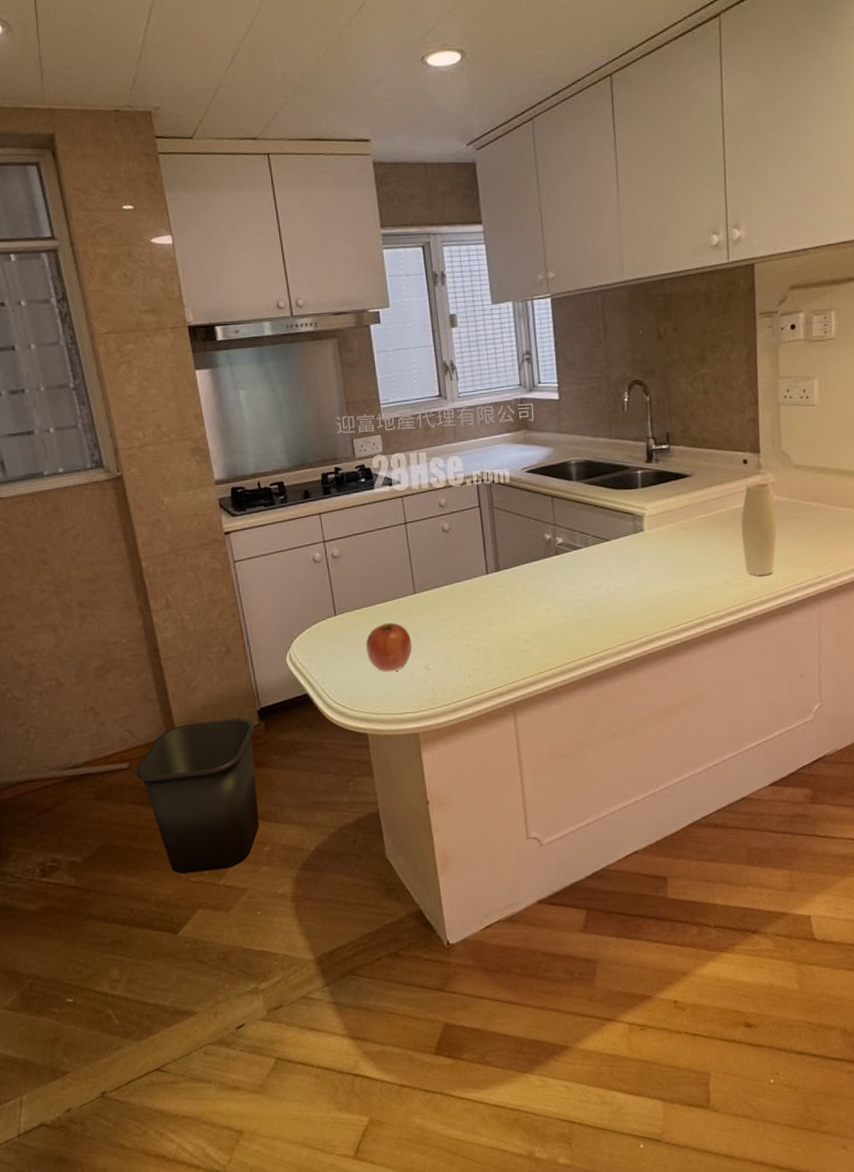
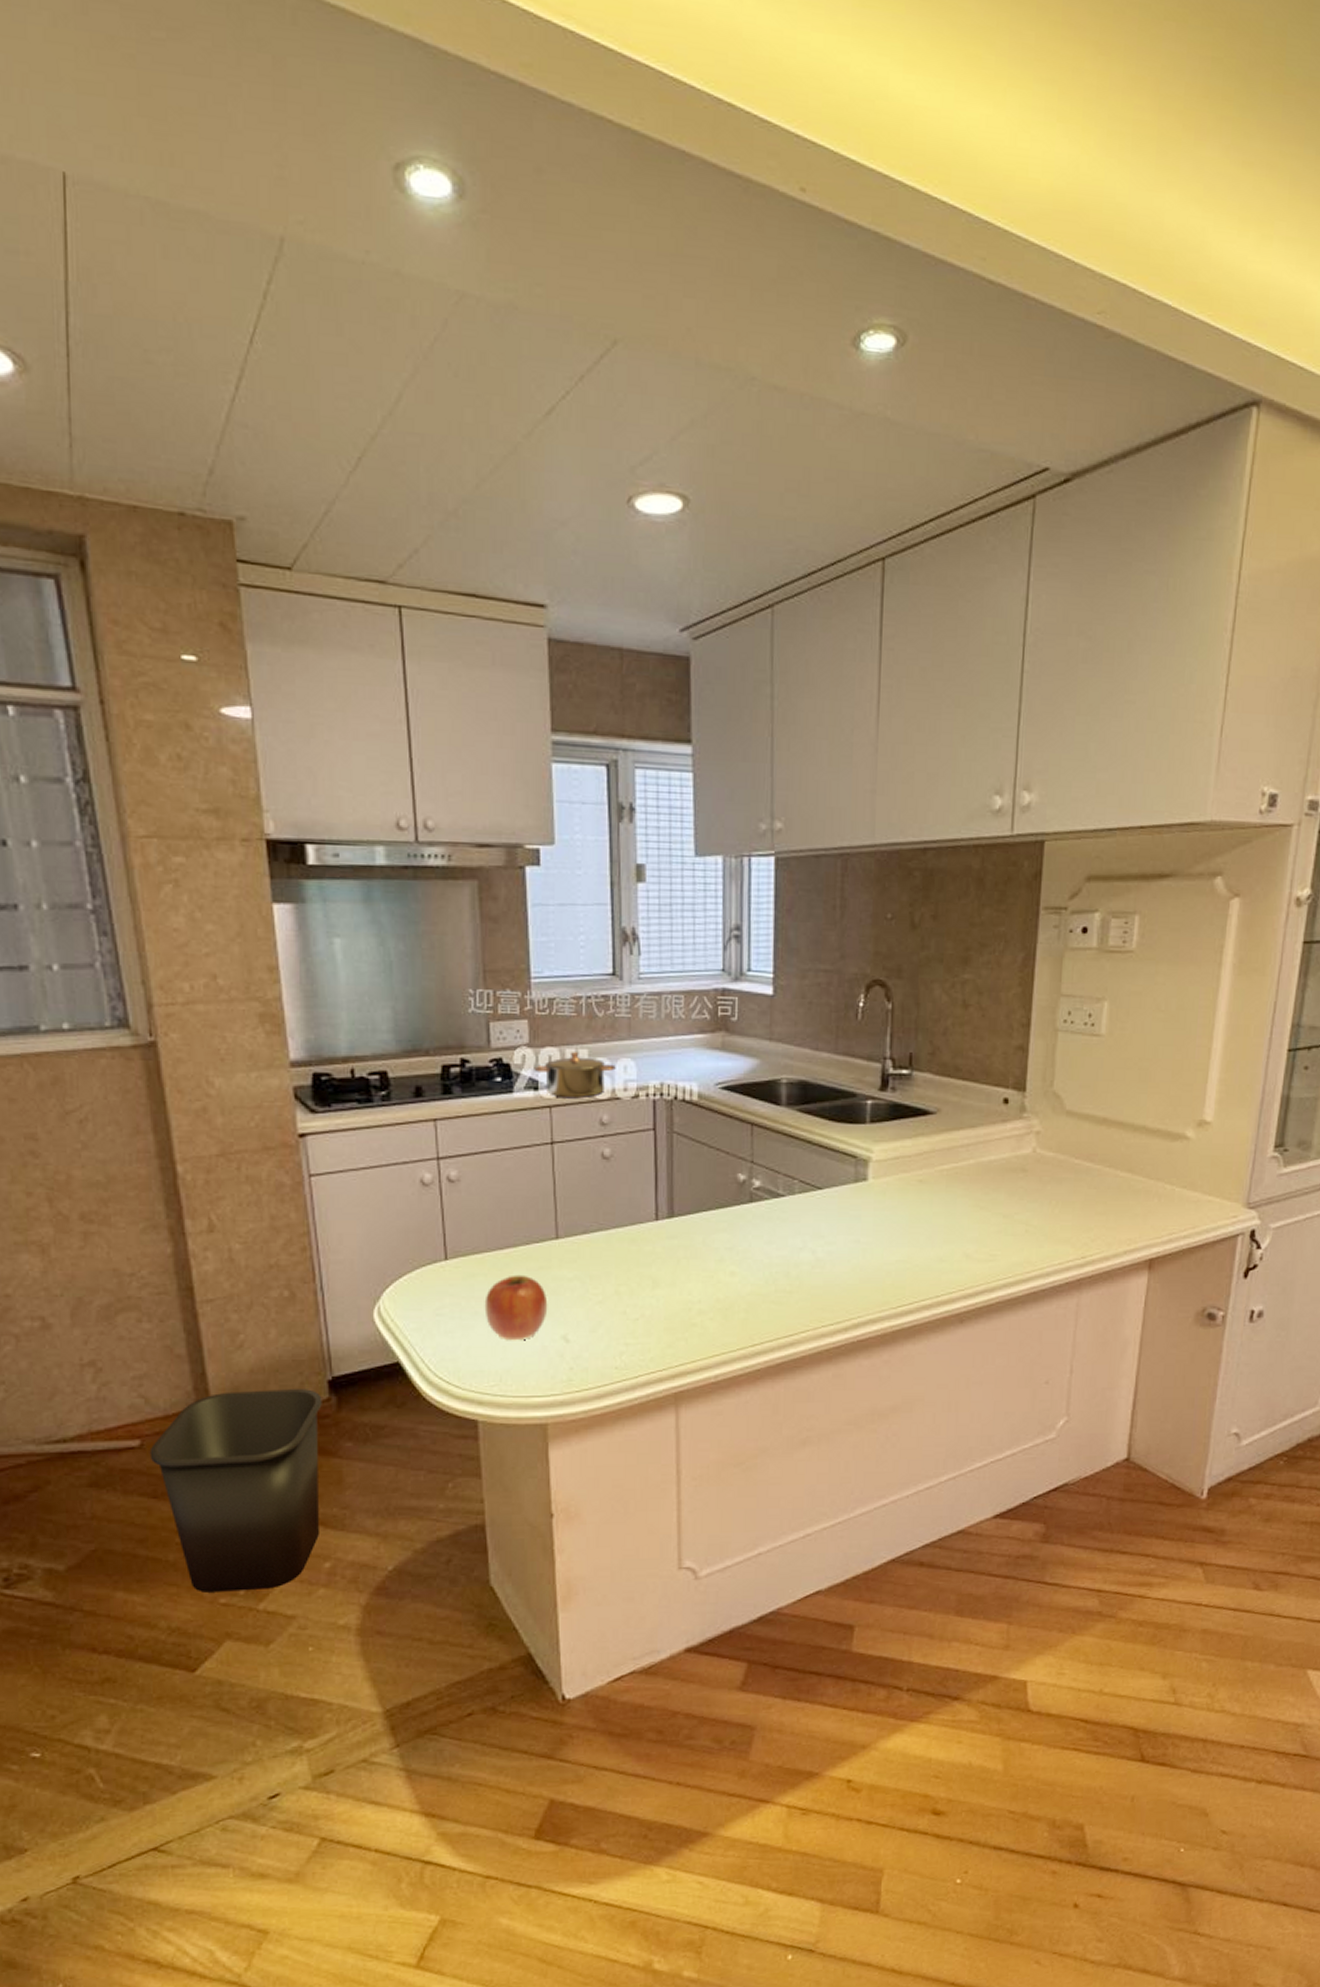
cooking pot: none [388,455,447,490] -> present [534,1052,616,1099]
vase: present [741,482,777,576] -> none [991,1130,1038,1251]

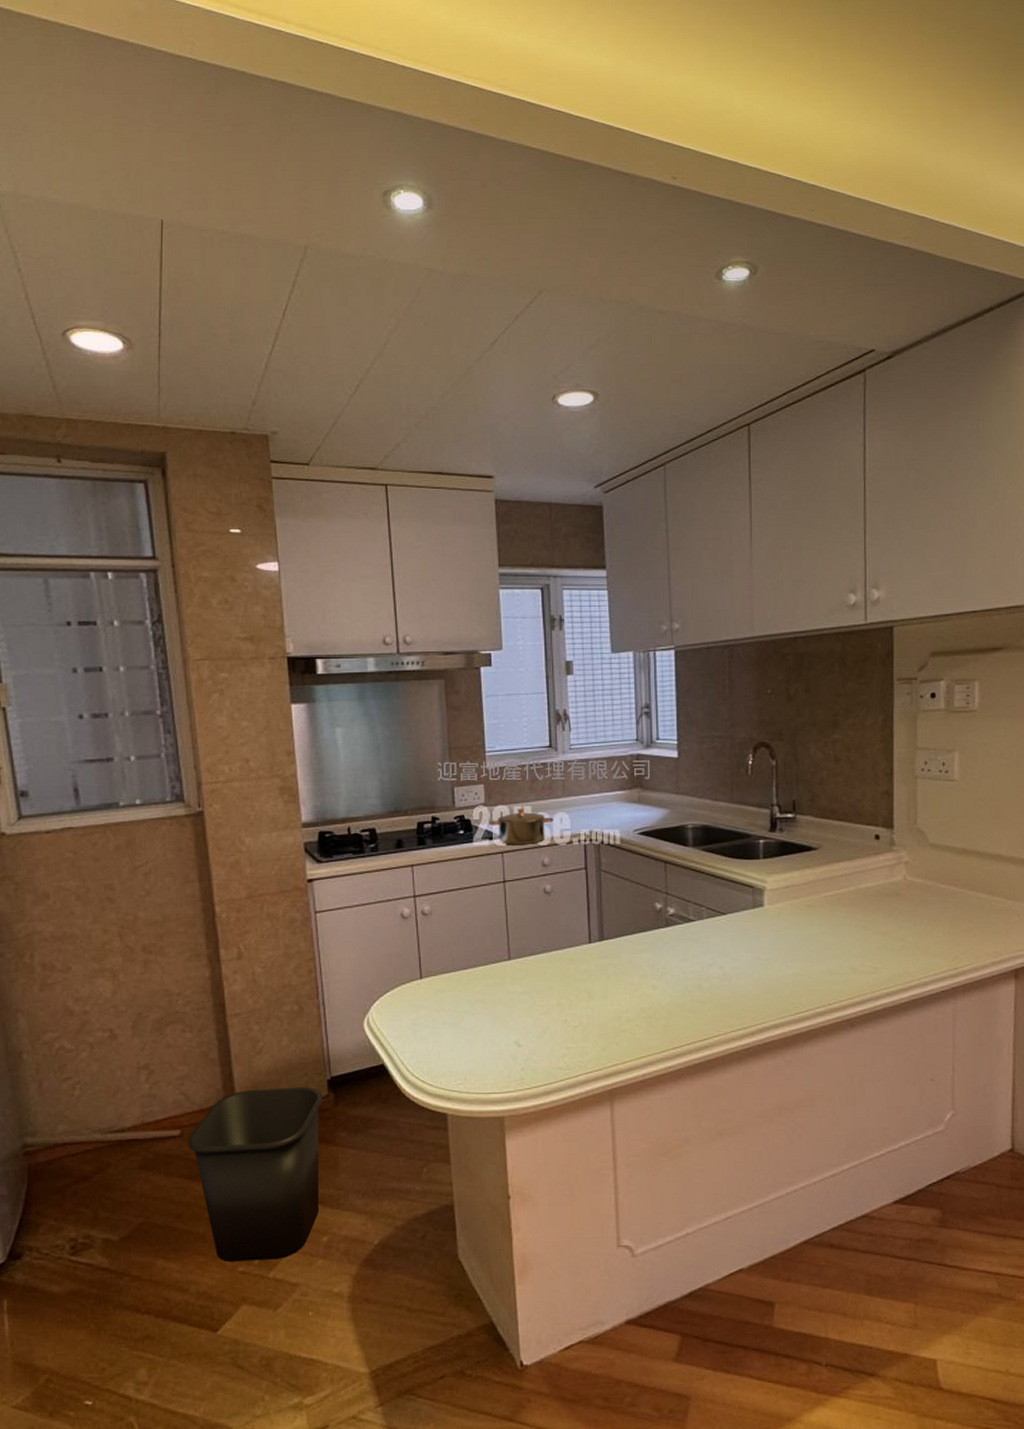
fruit: present [484,1274,548,1341] -> none [452,990,503,1046]

